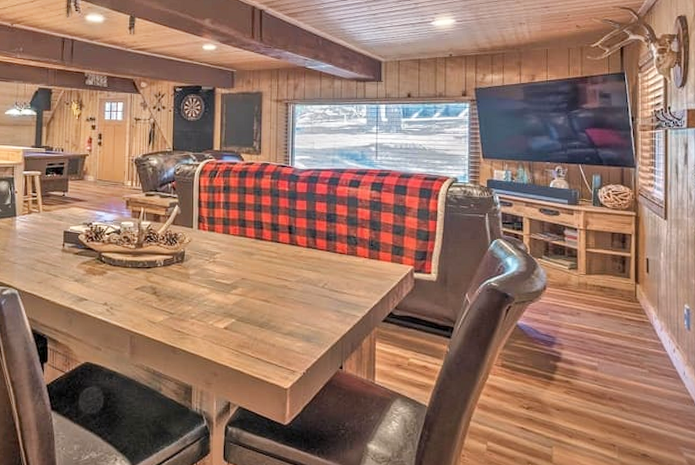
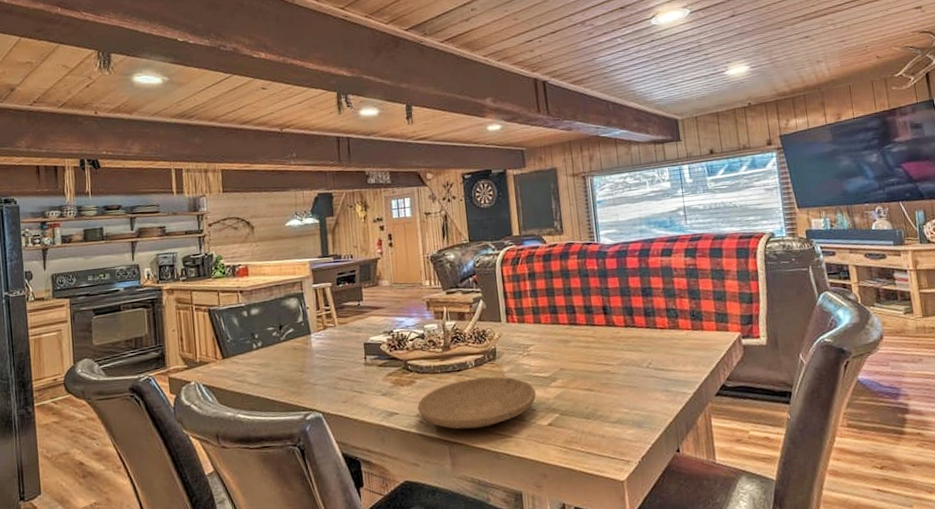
plate: none [106,276,217,323] -> present [417,376,536,429]

